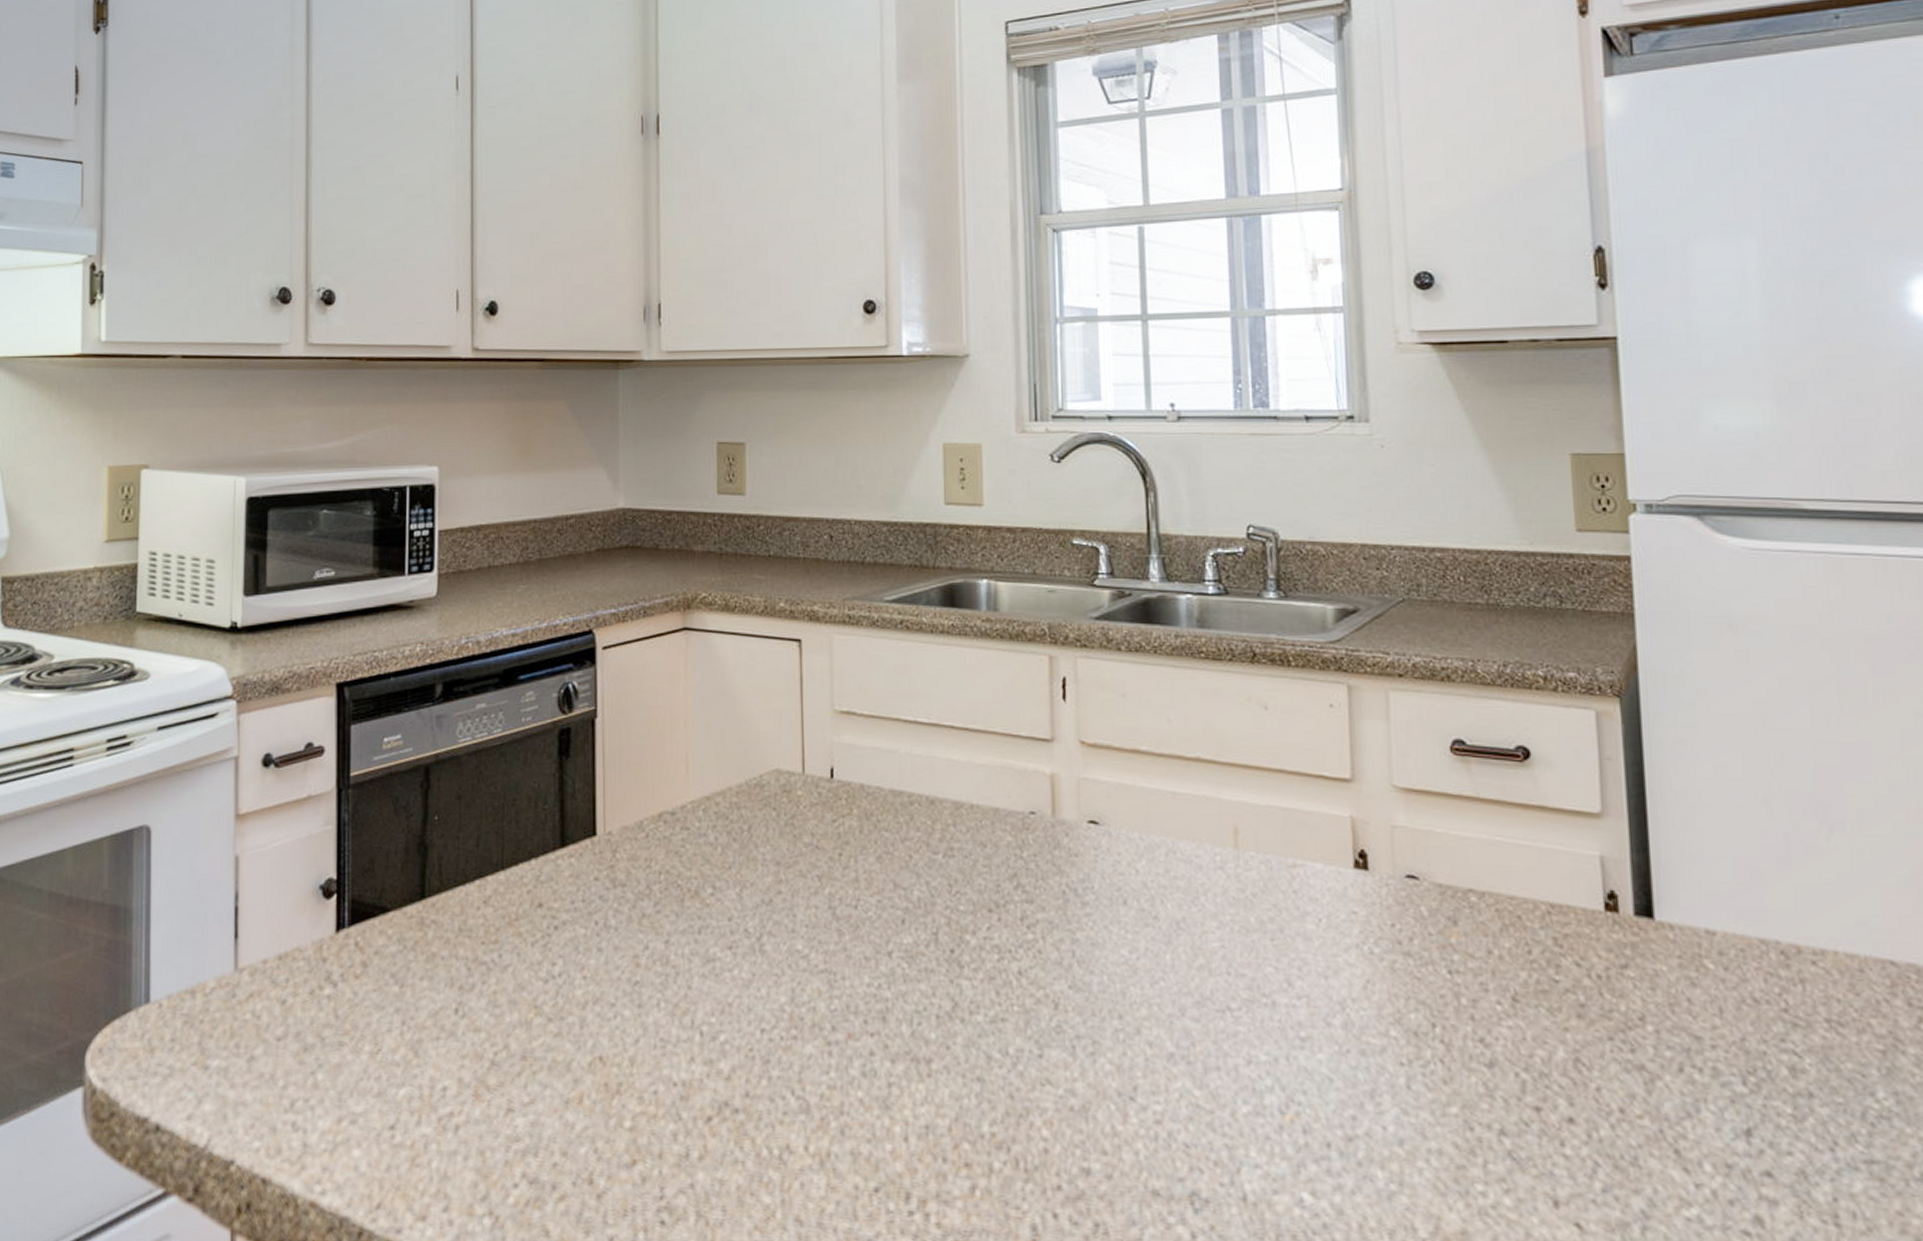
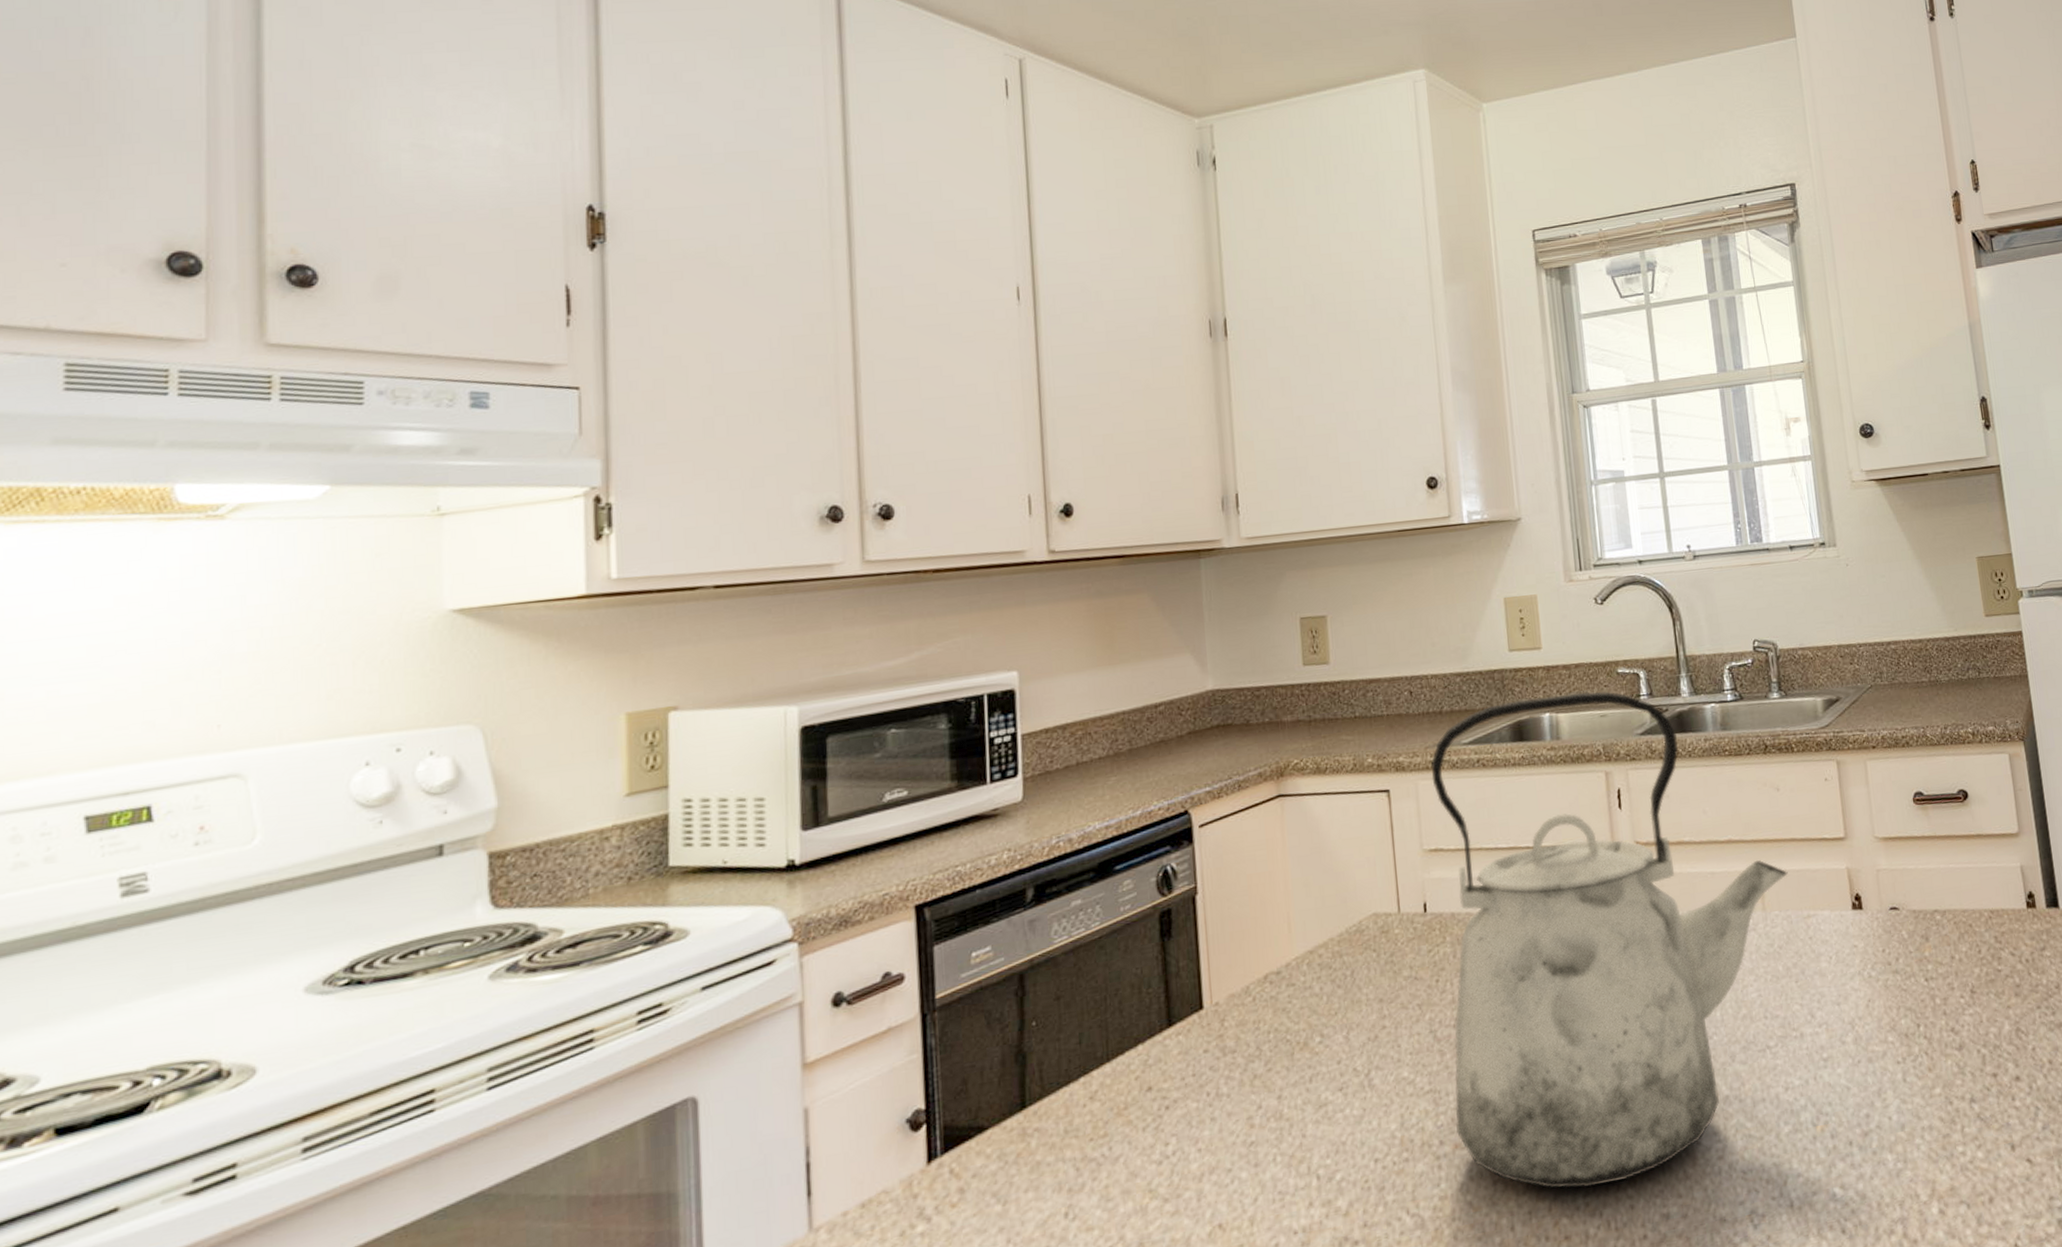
kettle: none [848,561,1271,1120] -> present [1431,691,1788,1189]

